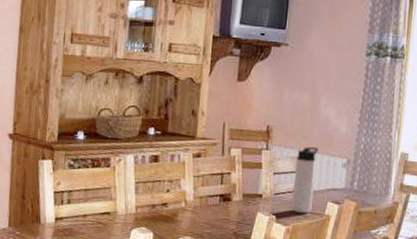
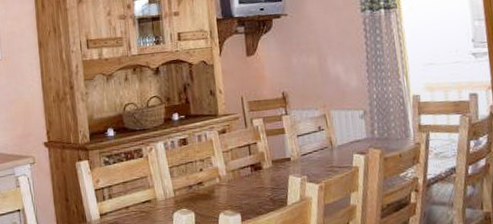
thermos bottle: present [291,146,319,214] -> none [315,104,340,169]

